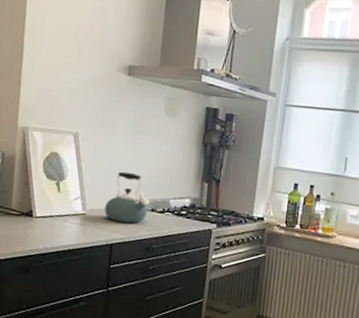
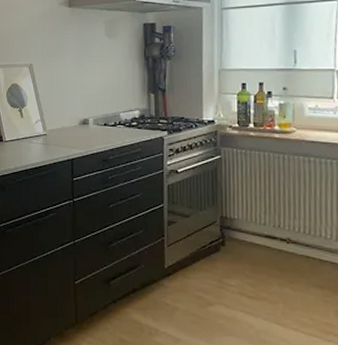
kettle: present [105,171,150,224] -> none [63,93,102,139]

